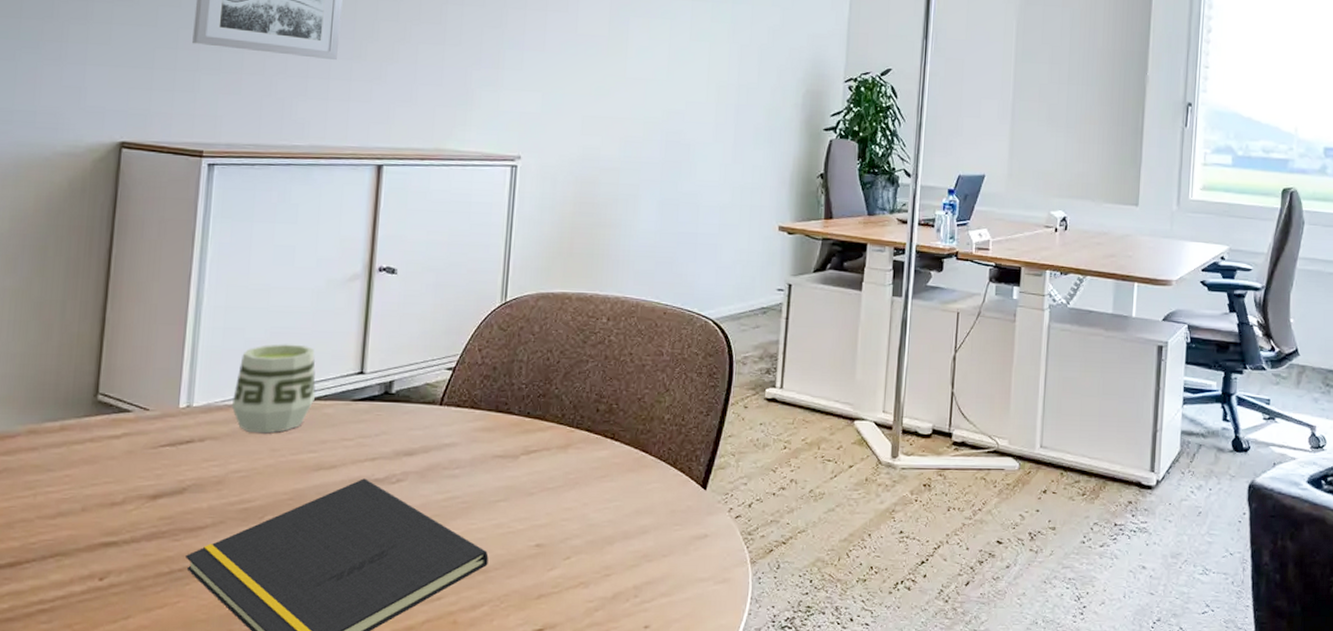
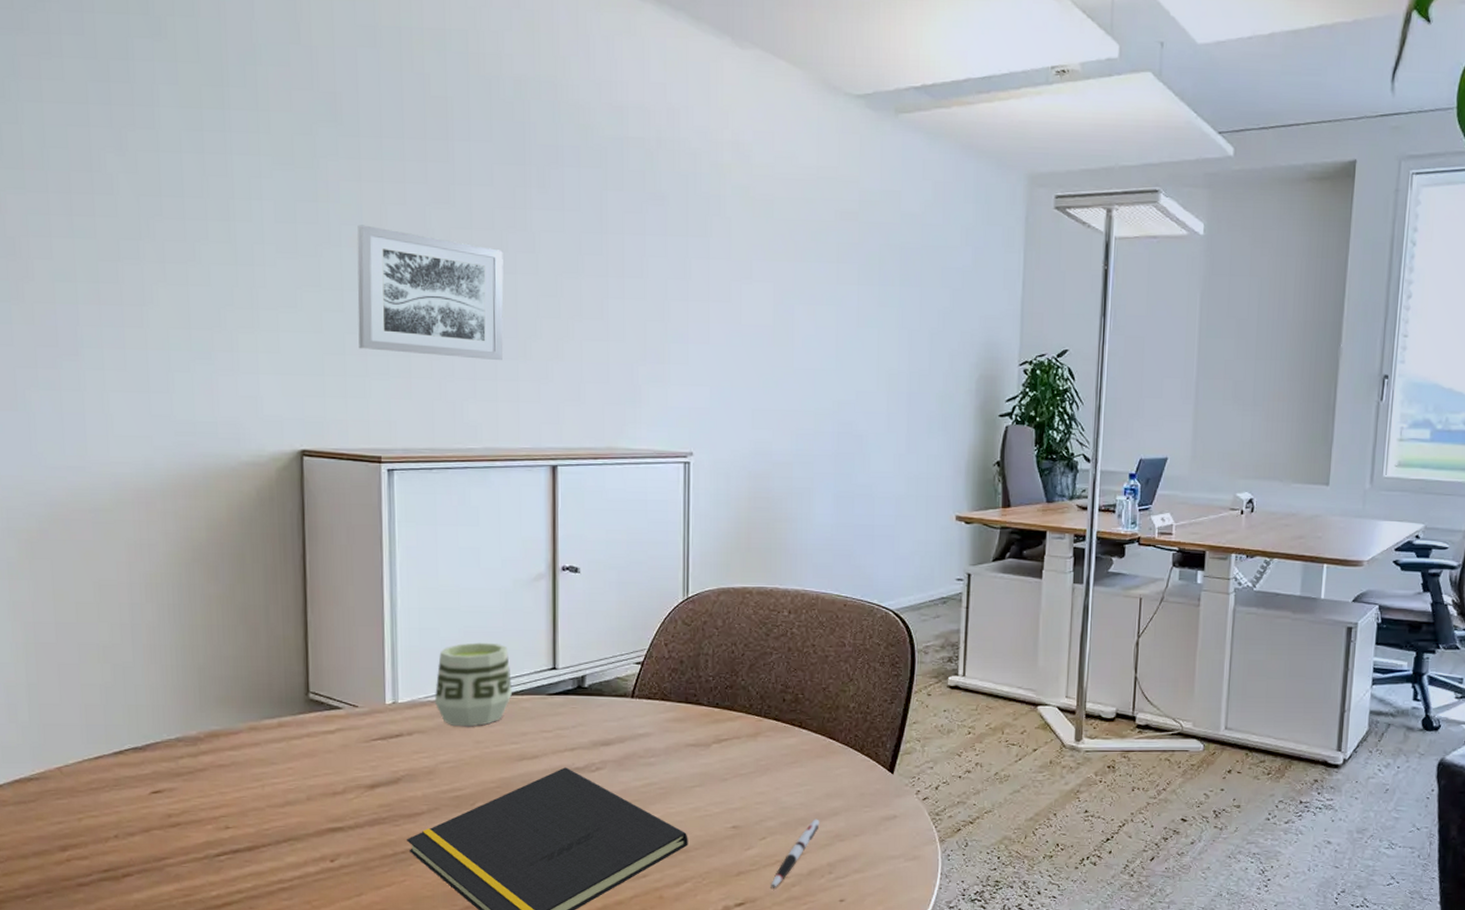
pen: none [572,537,628,614] -> present [771,819,820,890]

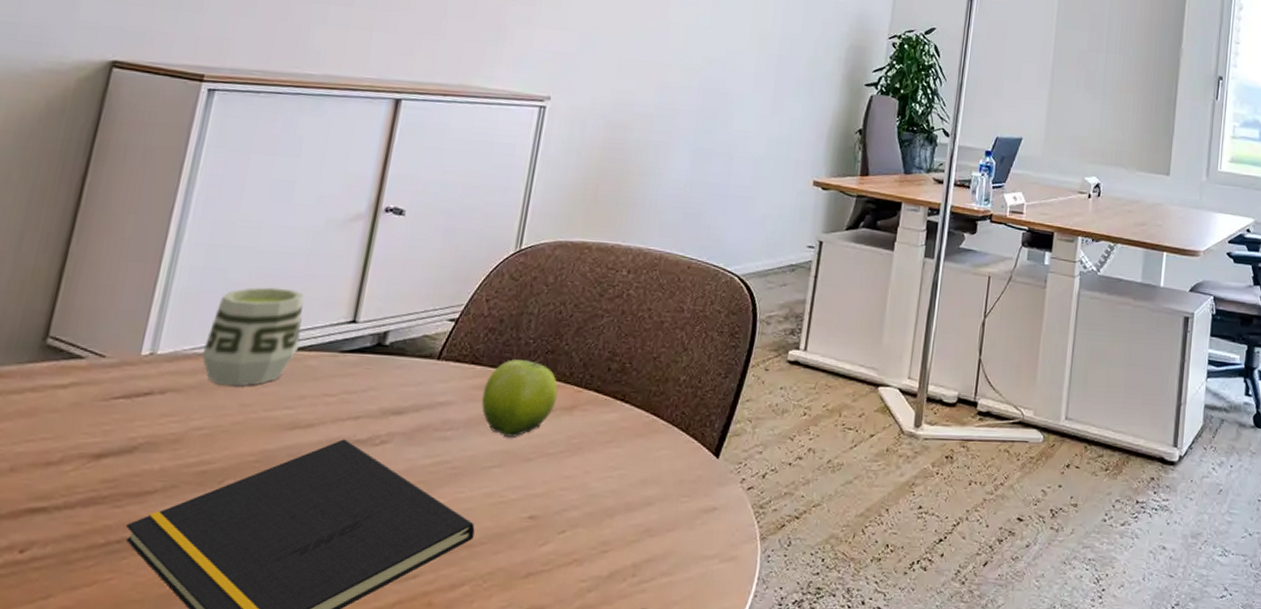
fruit: none [675,692,741,761] -> present [481,357,559,437]
pen: present [771,819,820,890] -> none [562,509,630,596]

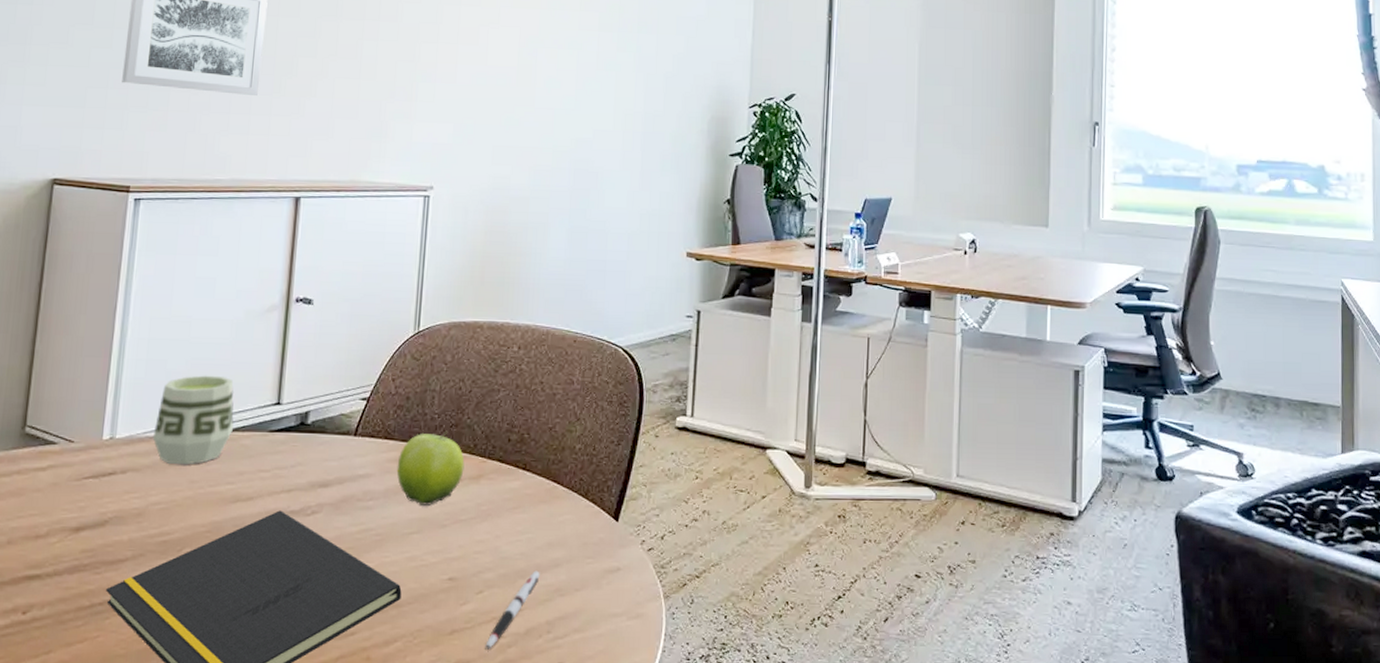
pen: none [562,509,630,596] -> present [485,570,540,651]

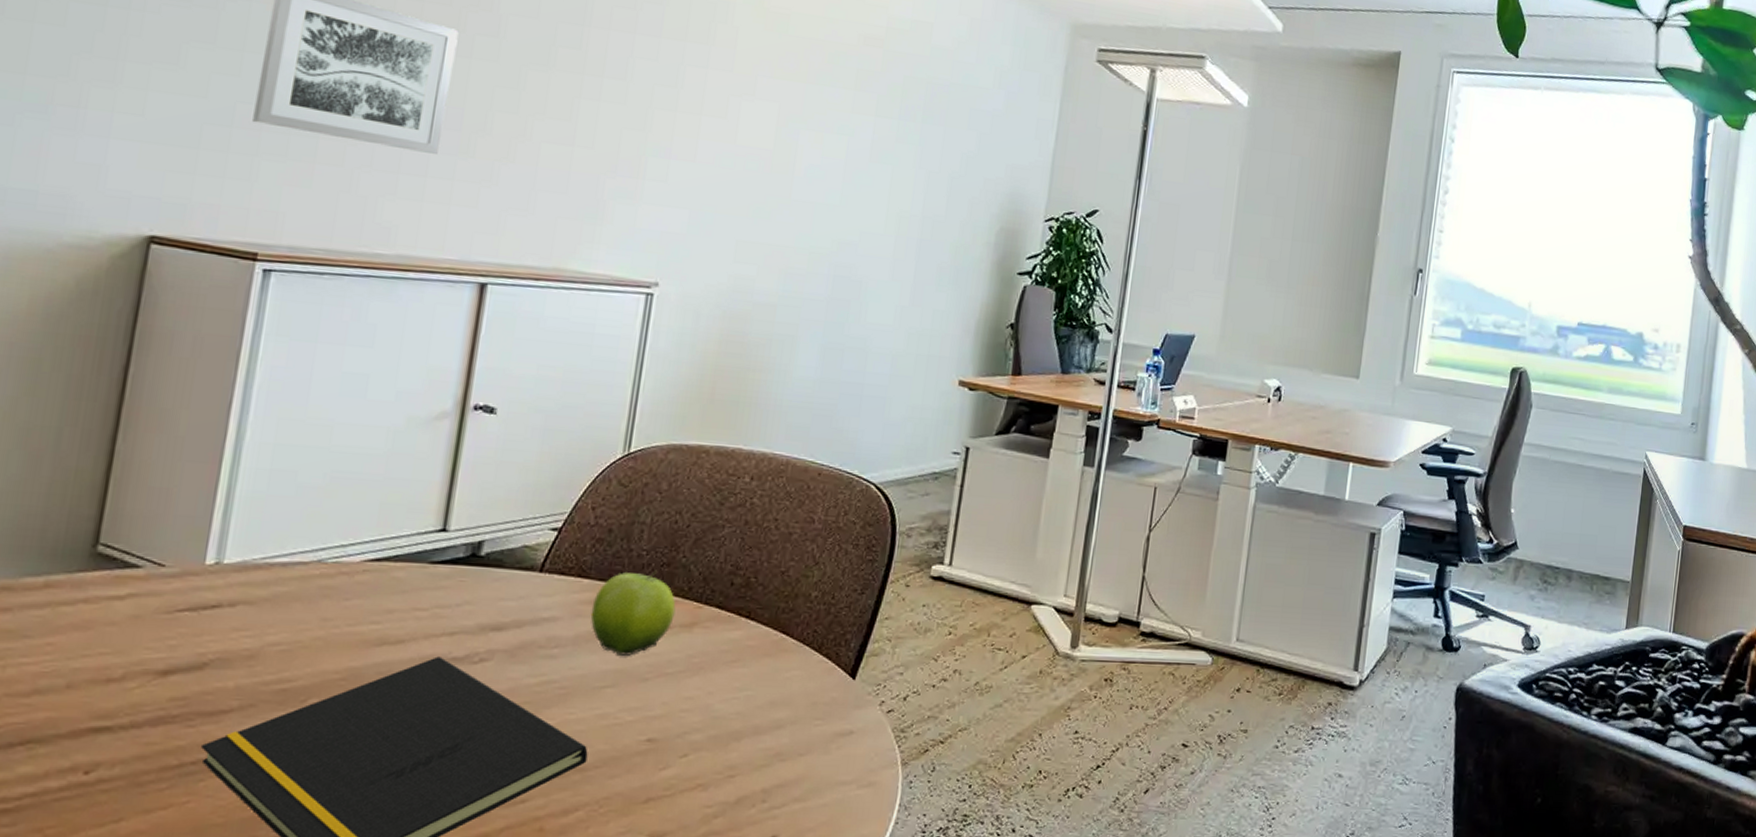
cup: present [152,375,234,465] -> none [273,491,386,599]
pen: present [485,570,540,651] -> none [686,732,758,822]

